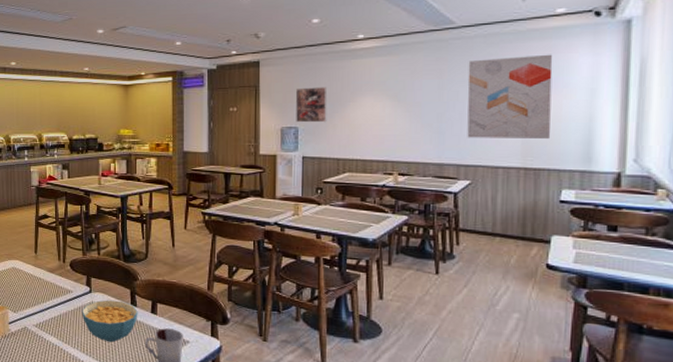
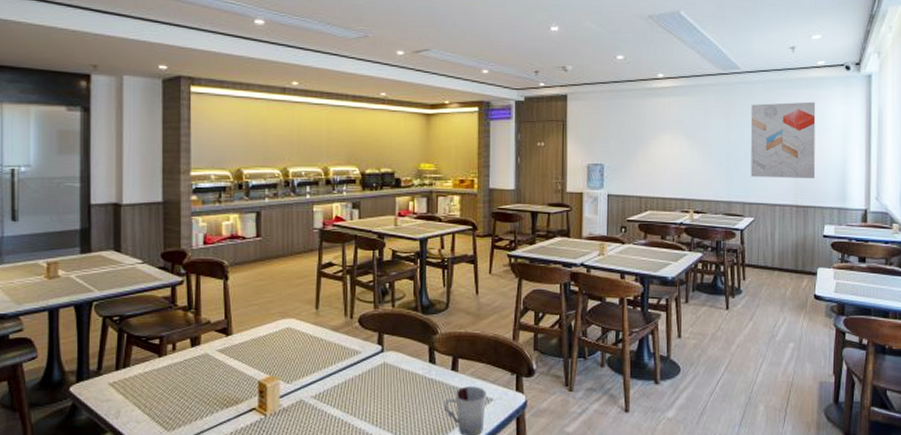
cereal bowl: present [82,300,138,343] -> none [371,359,437,409]
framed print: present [295,87,328,123] -> none [601,124,631,160]

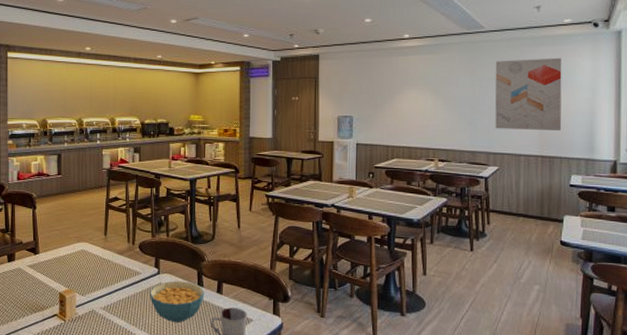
cereal bowl: none [371,359,437,409] -> present [149,281,204,323]

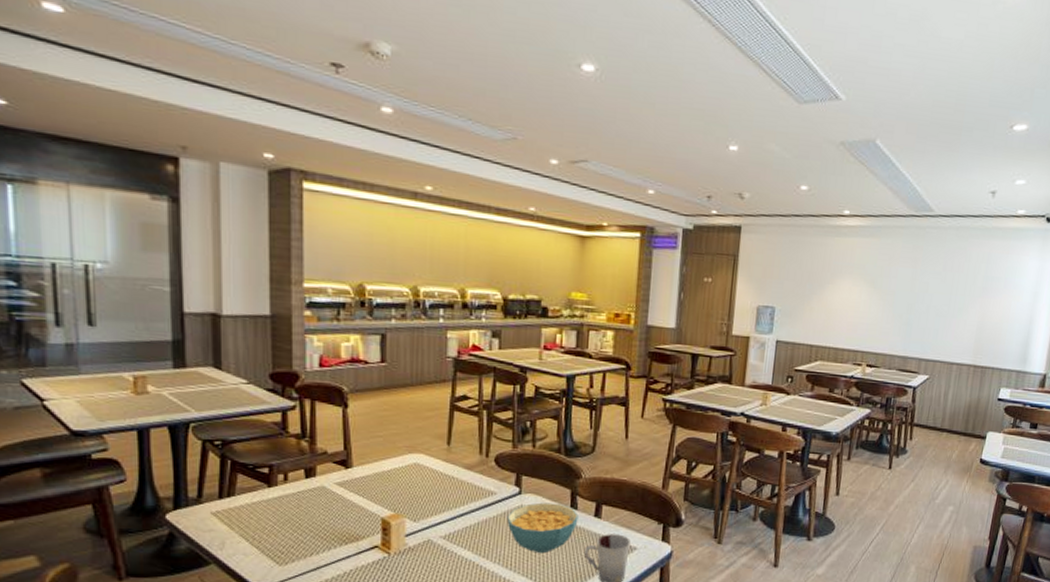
wall art: present [495,58,562,131] -> none [931,252,1010,339]

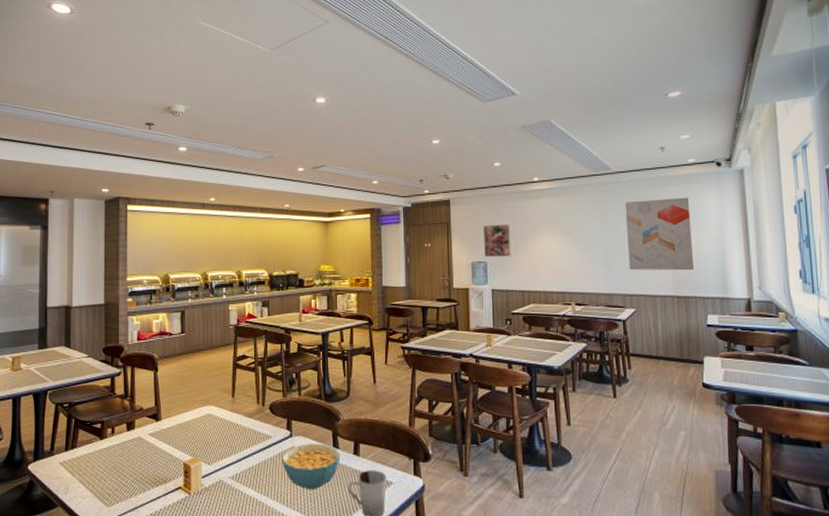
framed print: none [773,262,808,304] -> present [482,224,512,258]
wall art: none [931,252,1010,339] -> present [625,197,694,271]

